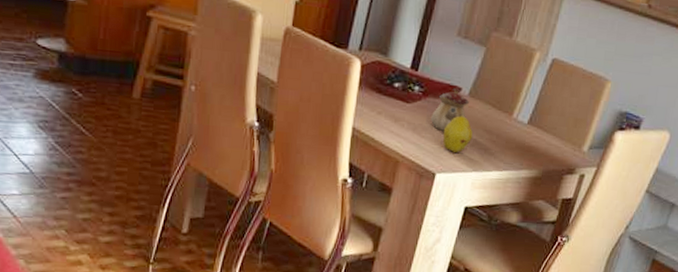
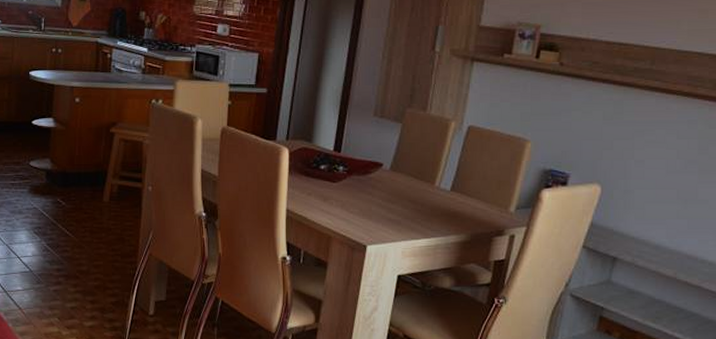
teapot: present [431,87,470,131] -> none [357,163,392,205]
fruit: present [443,114,473,153] -> none [369,188,397,225]

